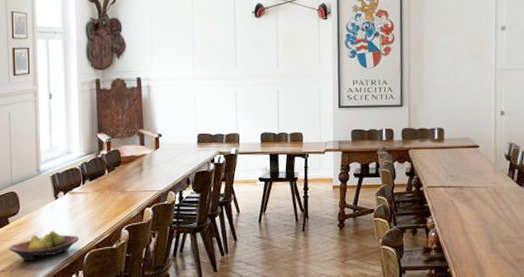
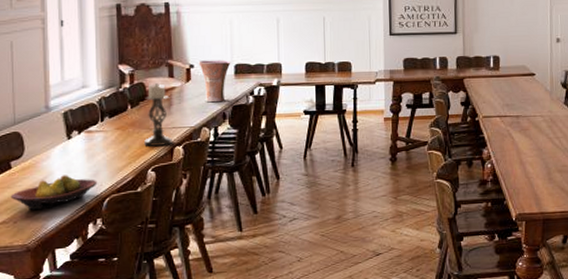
candle holder: none [119,151,143,207] -> present [144,83,172,146]
vase: none [166,130,194,169] -> present [198,60,231,103]

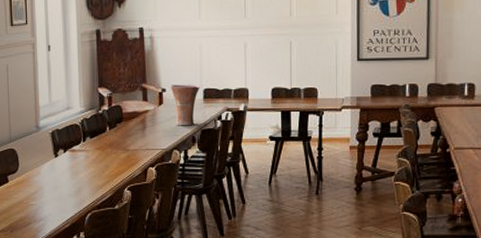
fruit bowl: present [10,175,98,211] -> none [8,190,81,221]
candle holder: present [144,83,172,146] -> none [121,106,146,166]

